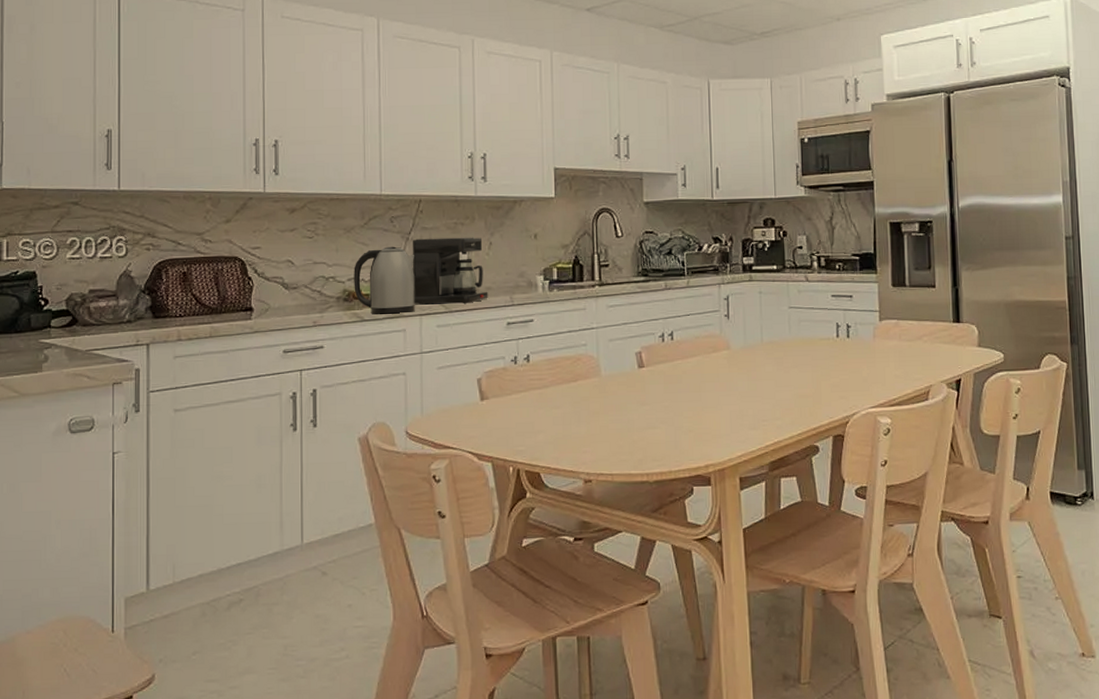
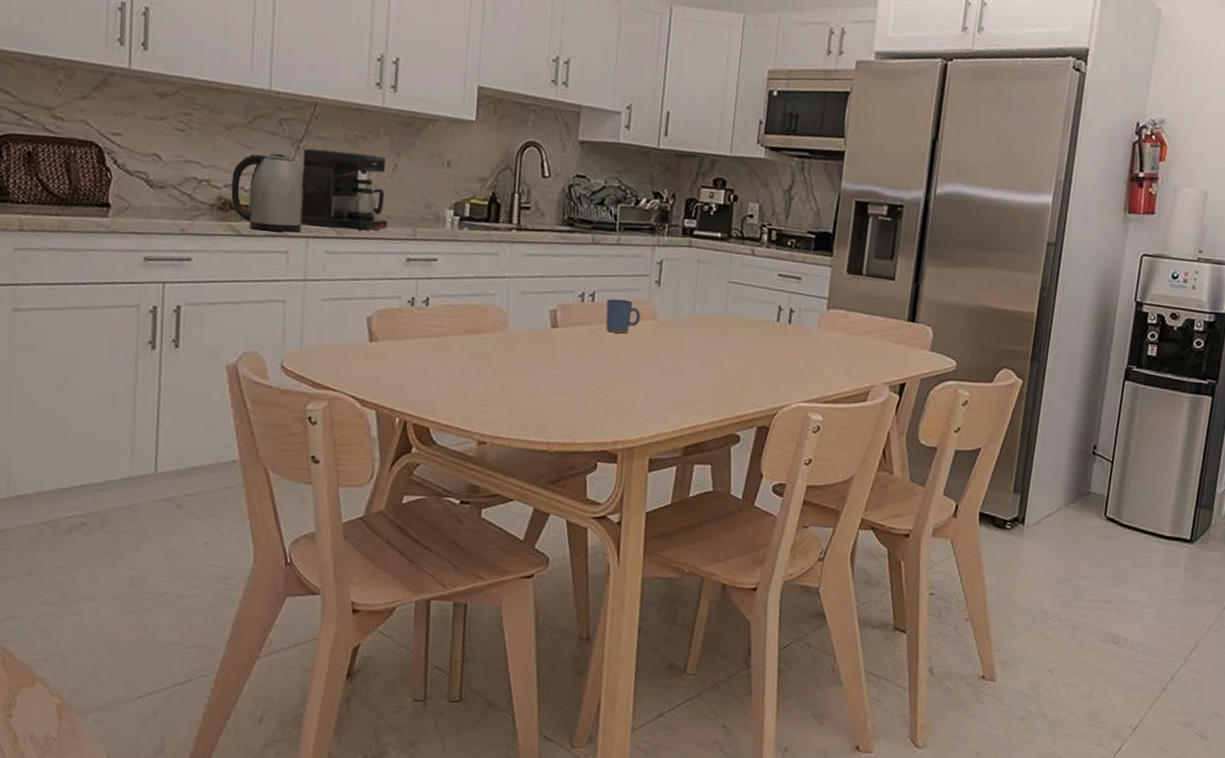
mug: none [684,335,716,366] -> present [605,299,641,334]

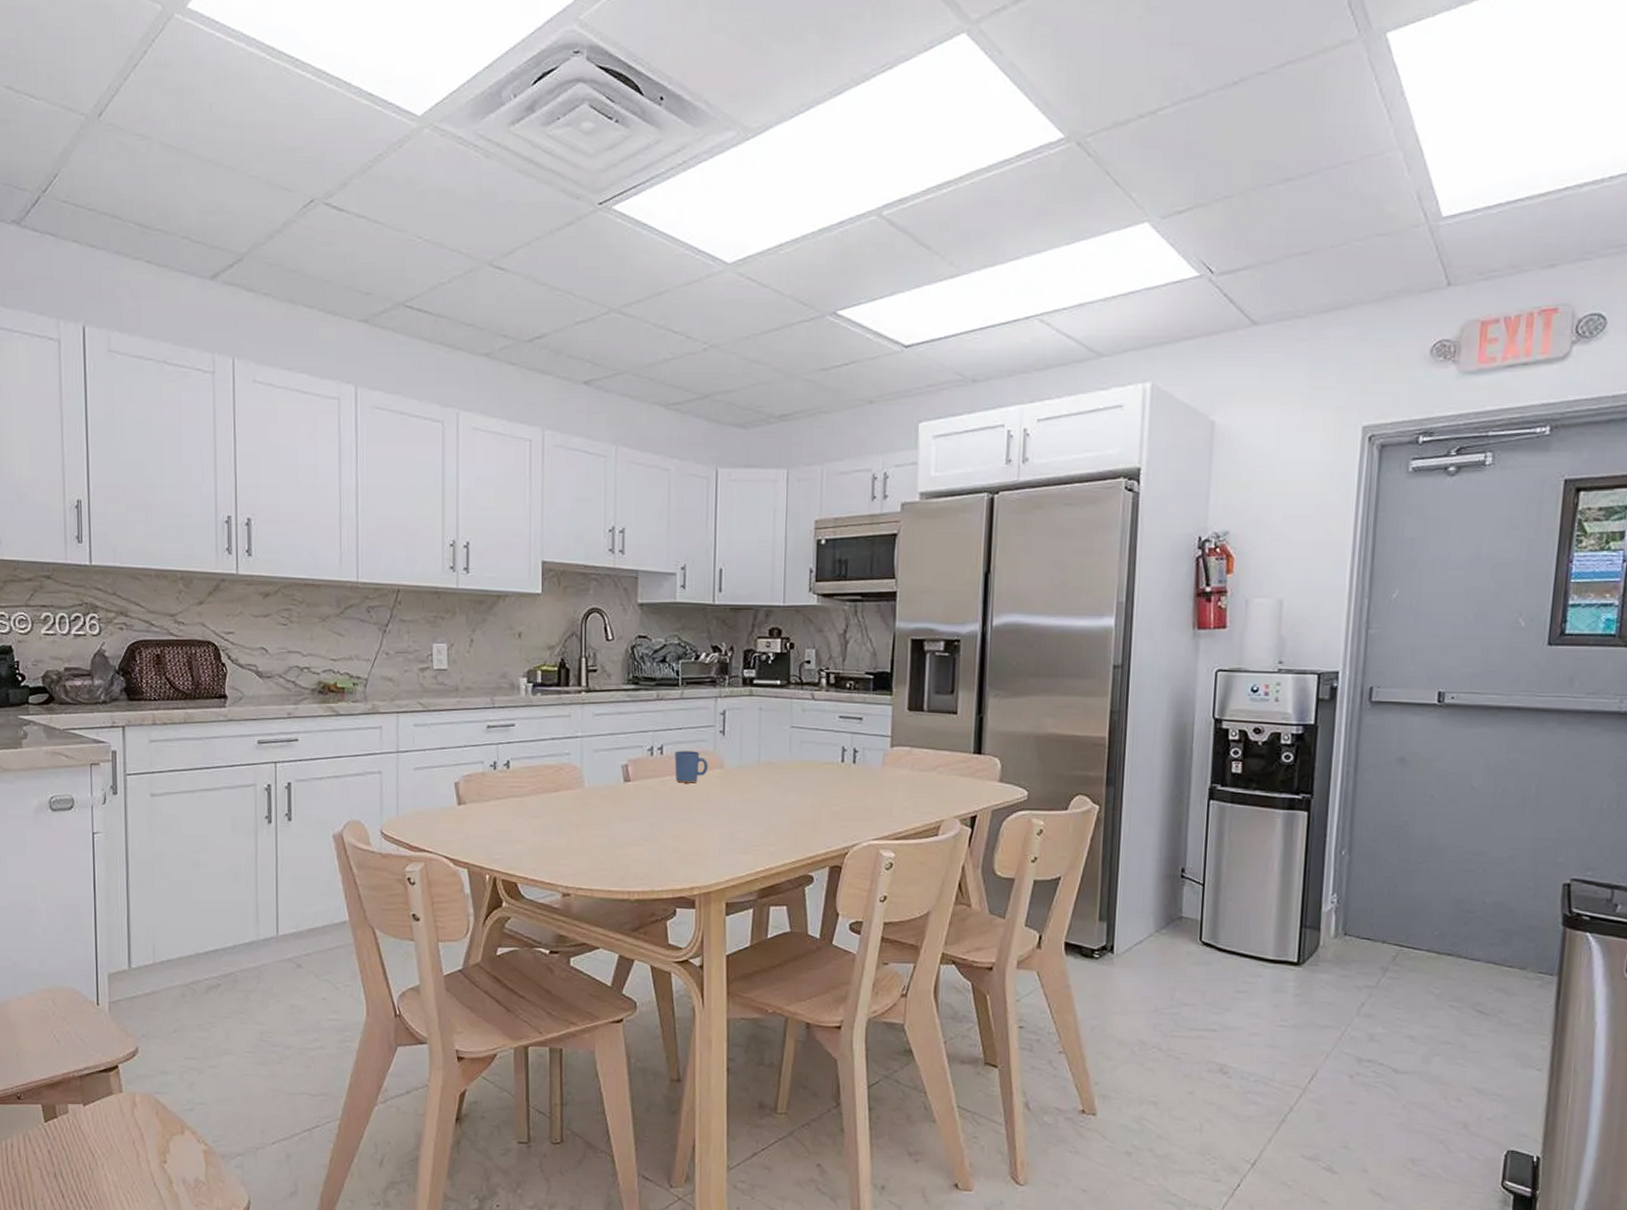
kettle: present [231,153,305,233] -> none [329,638,392,710]
coffee maker: present [300,148,388,231] -> none [389,631,468,703]

